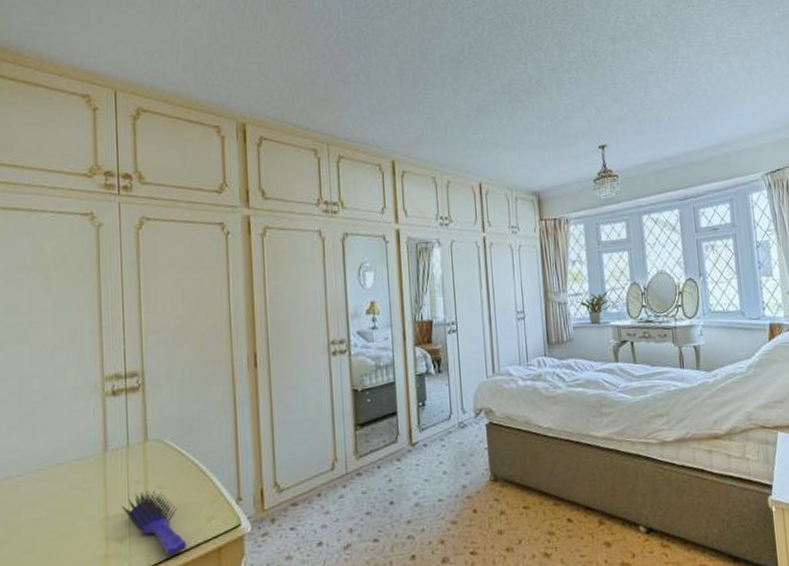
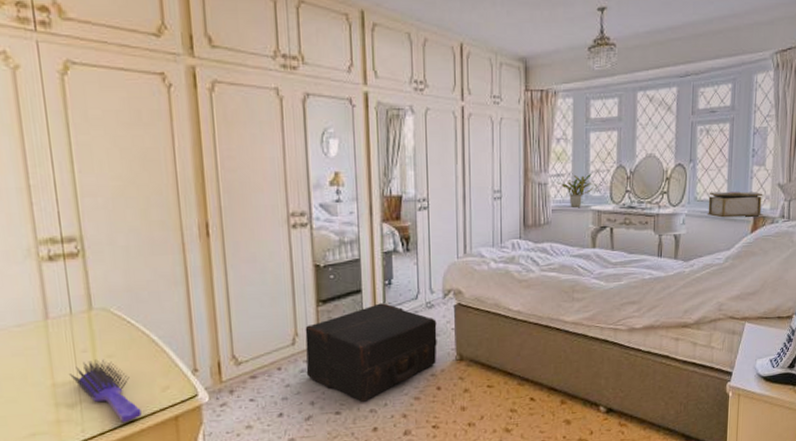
suitcase: none [344,424,472,528] -> present [305,303,437,402]
decorative box: none [722,301,777,328] -> present [706,191,763,218]

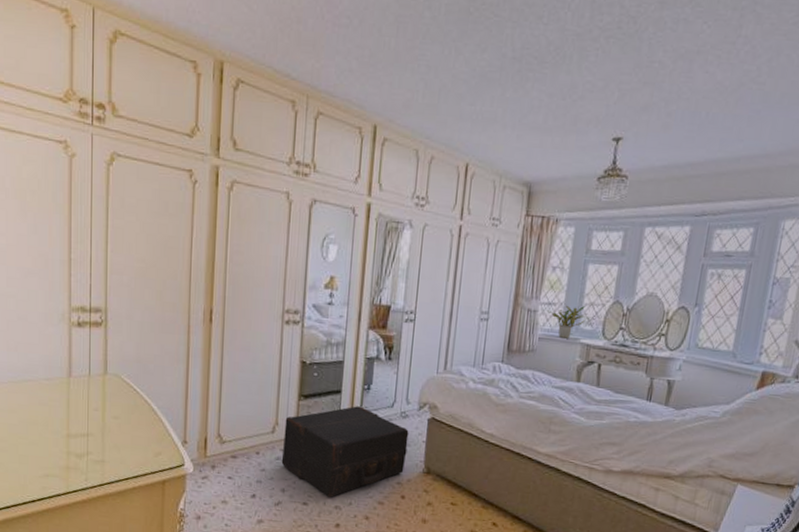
hairbrush: present [68,359,142,423] -> none [81,418,135,479]
decorative box: present [706,191,763,218] -> none [707,340,776,373]

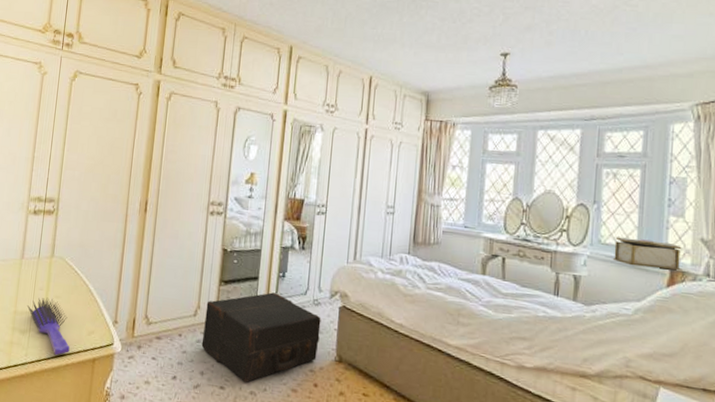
hairbrush: none [81,418,135,479] -> present [26,297,70,356]
potted plant: present [547,305,591,340] -> none [450,200,492,234]
decorative box: none [707,340,776,373] -> present [612,237,682,271]

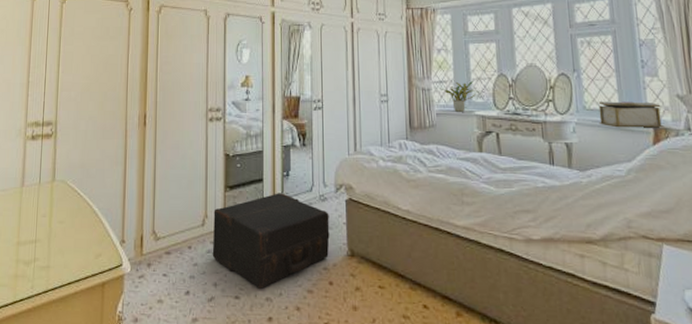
hairbrush: present [26,297,70,356] -> none [30,224,77,284]
potted plant: none [450,200,492,234] -> present [440,80,480,113]

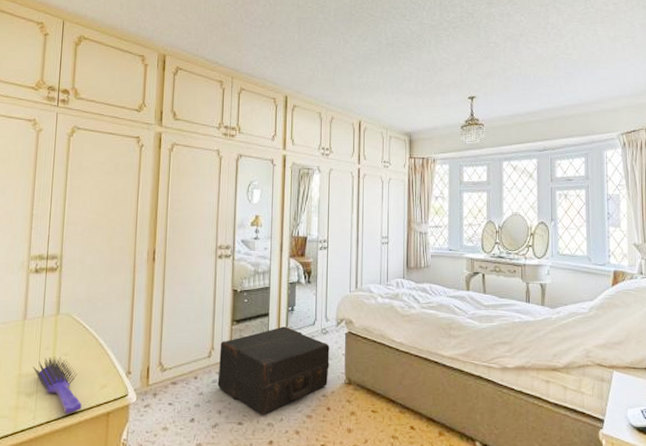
hairbrush: none [30,224,77,284] -> present [32,356,82,414]
potted plant: present [440,80,480,113] -> none [435,226,471,256]
decorative box: present [598,101,664,128] -> none [569,248,621,272]

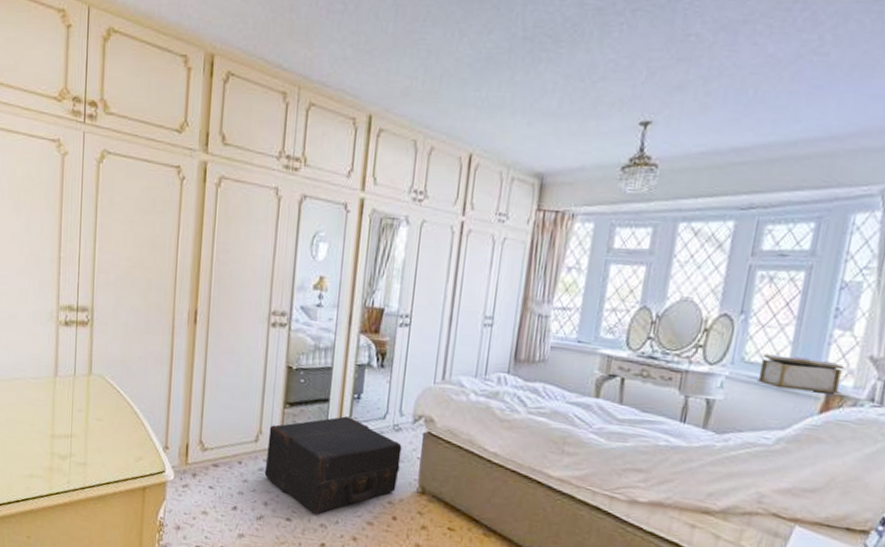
hairbrush: present [32,356,82,414] -> none [65,420,117,483]
decorative box: none [569,248,621,272] -> present [756,354,845,395]

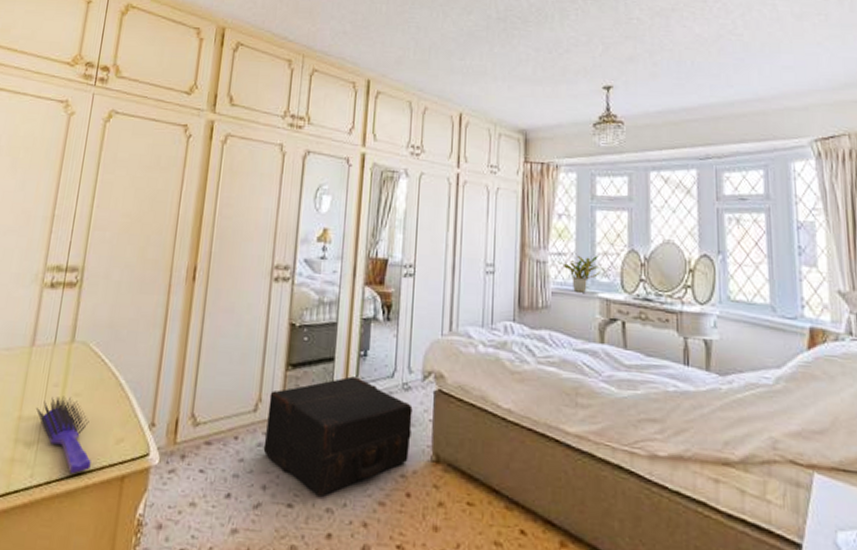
hairbrush: none [65,420,117,483] -> present [35,396,91,474]
potted plant: none [561,310,612,350] -> present [558,254,606,294]
decorative box: present [756,354,845,395] -> none [745,292,821,330]

